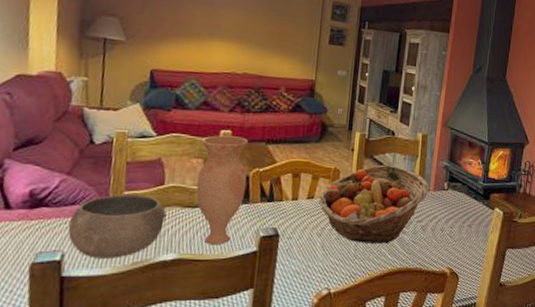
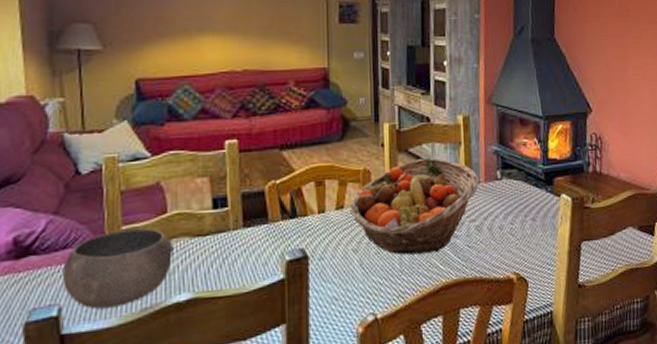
vase: present [196,135,247,244] -> none [204,145,263,277]

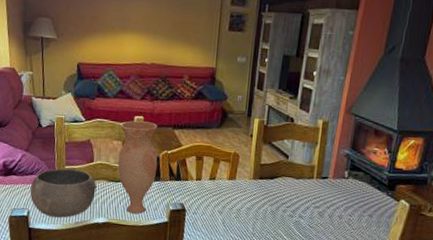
vase: none [204,145,263,277] -> present [118,120,158,214]
fruit basket: present [350,157,479,255] -> none [220,151,328,226]

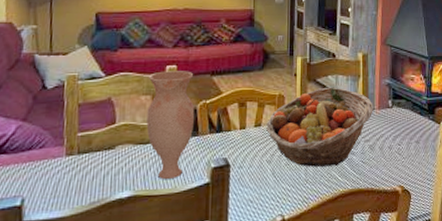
bowl: present [30,168,97,218] -> none [26,135,120,201]
fruit basket: none [220,151,328,226] -> present [266,87,373,167]

